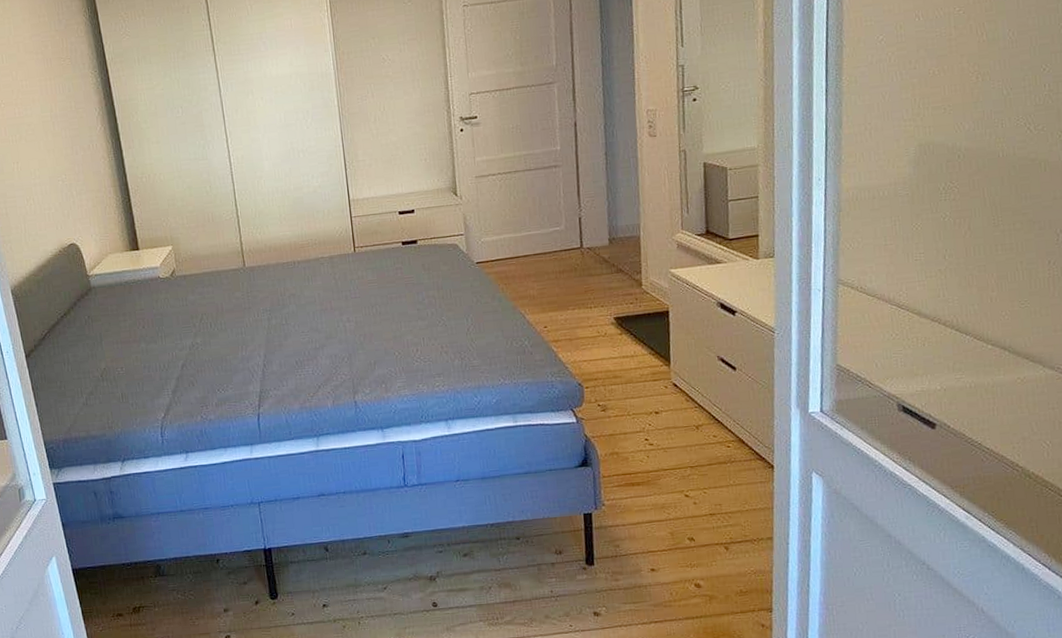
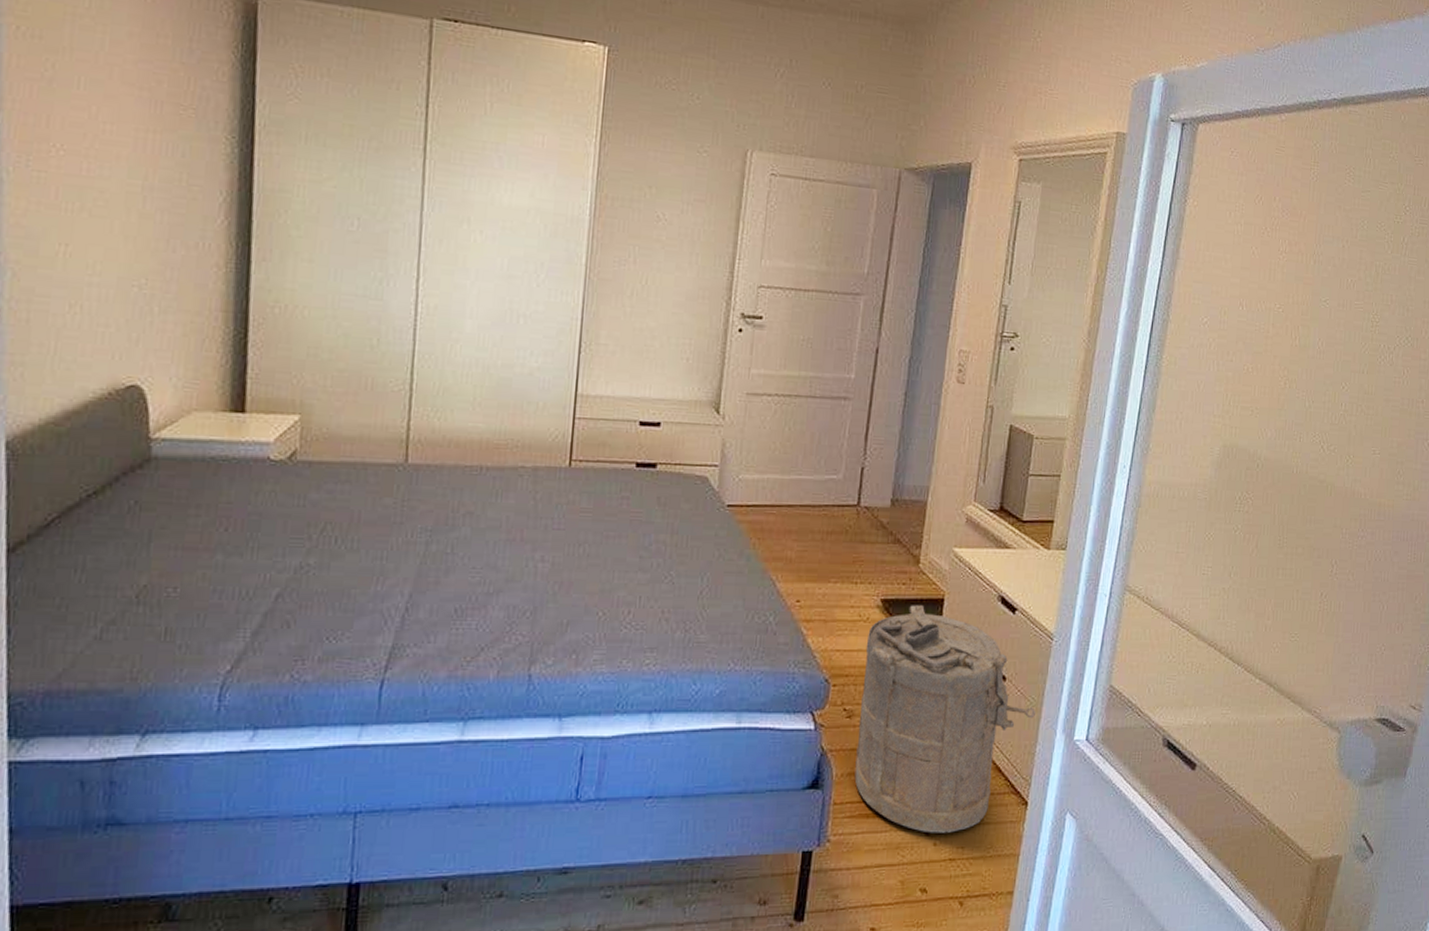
laundry hamper: none [607,318,768,495] -> present [854,605,1035,833]

